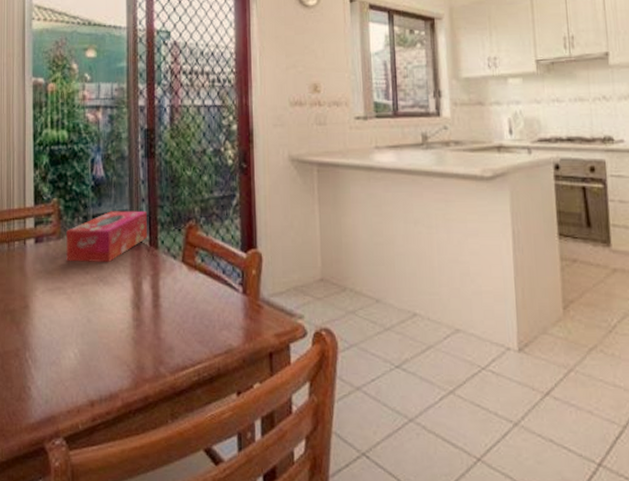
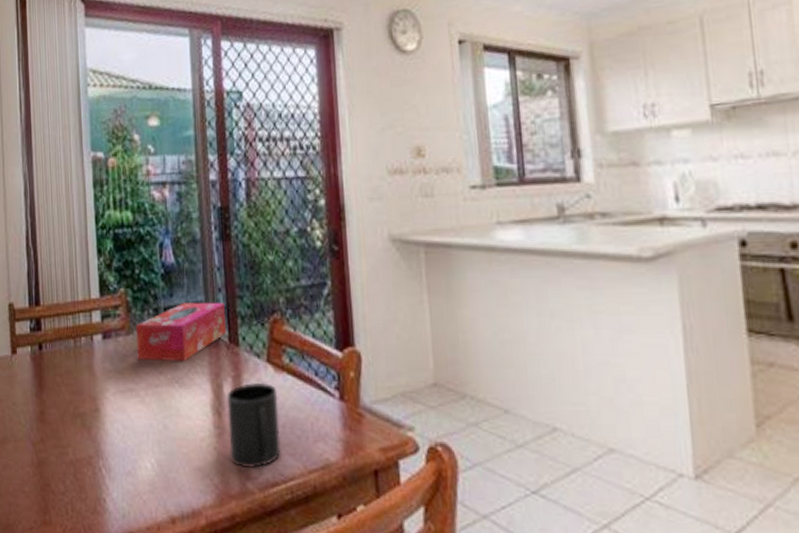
mug: none [145,279,191,355] -> present [227,382,281,469]

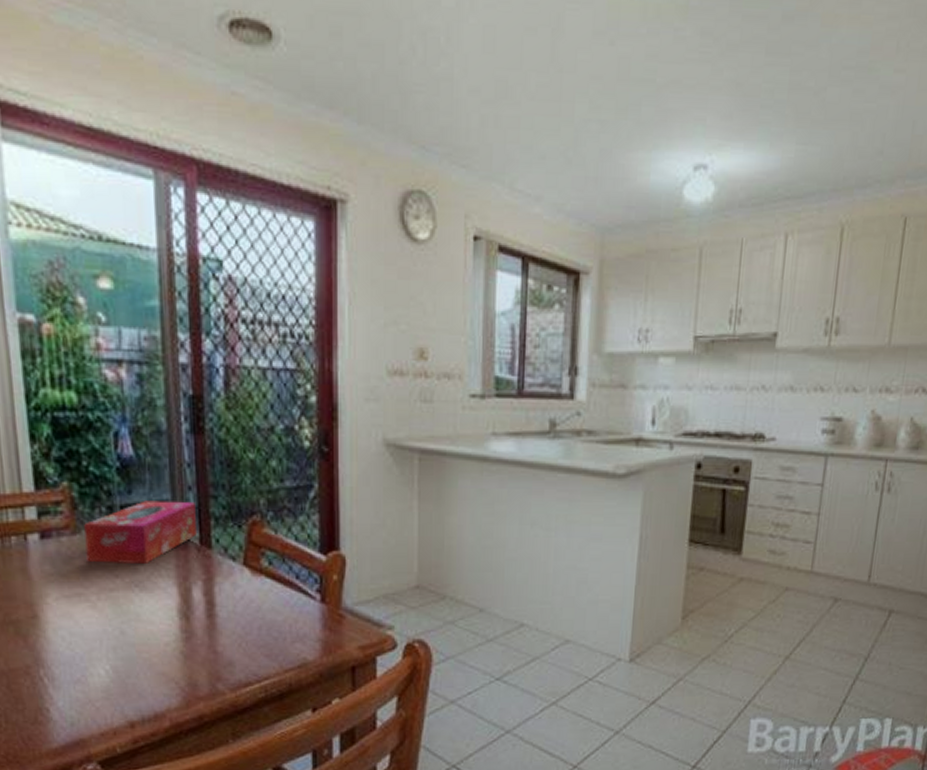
mug: present [227,382,281,469] -> none [196,585,256,671]

